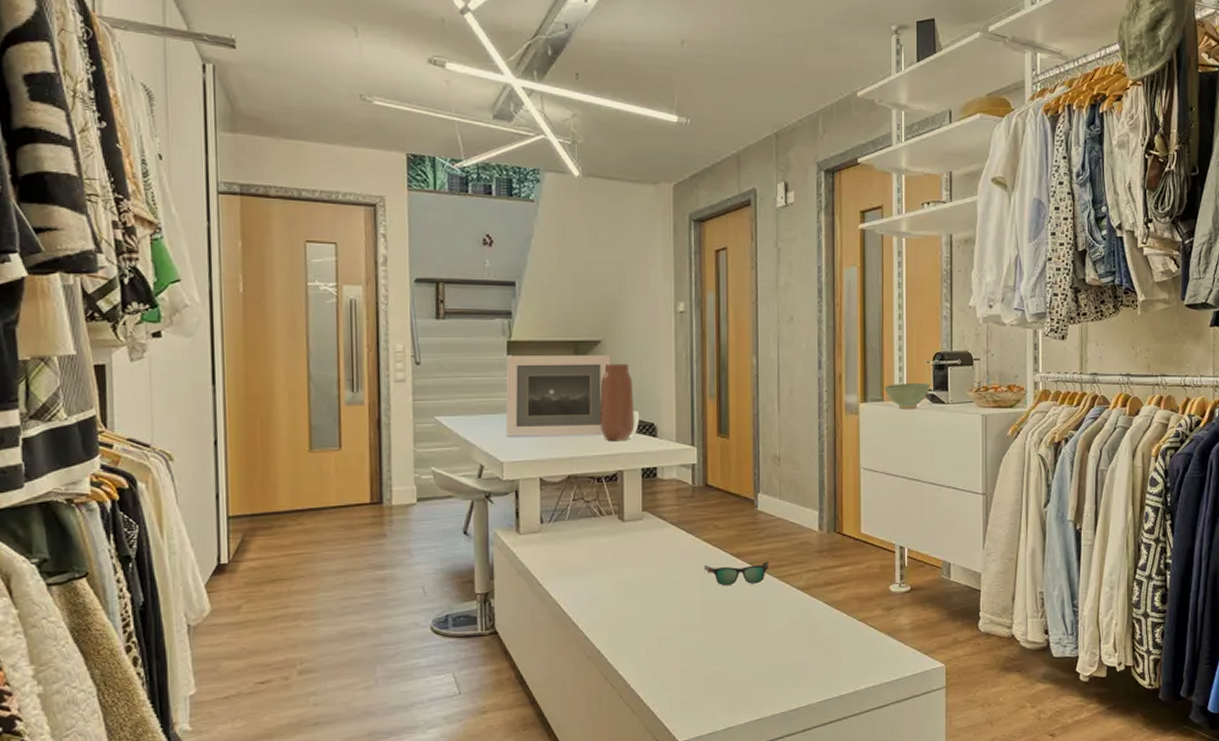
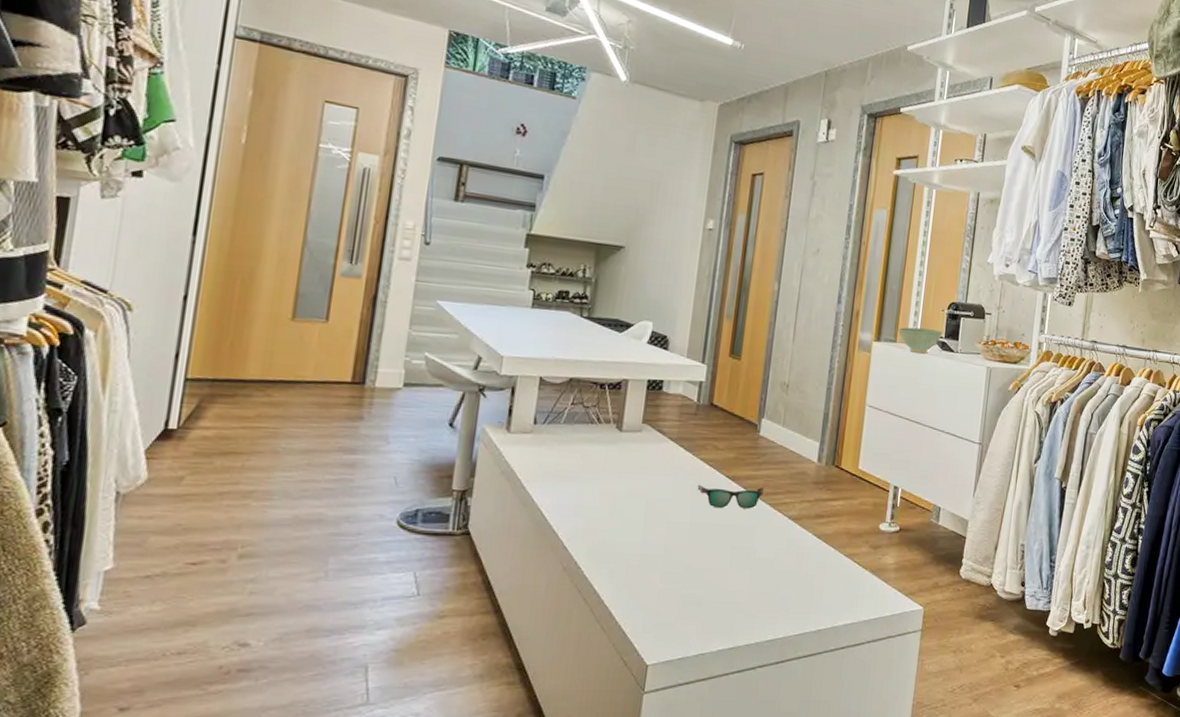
picture frame: present [505,355,611,437] -> none [510,248,633,341]
vase: present [599,363,635,442] -> none [610,270,651,350]

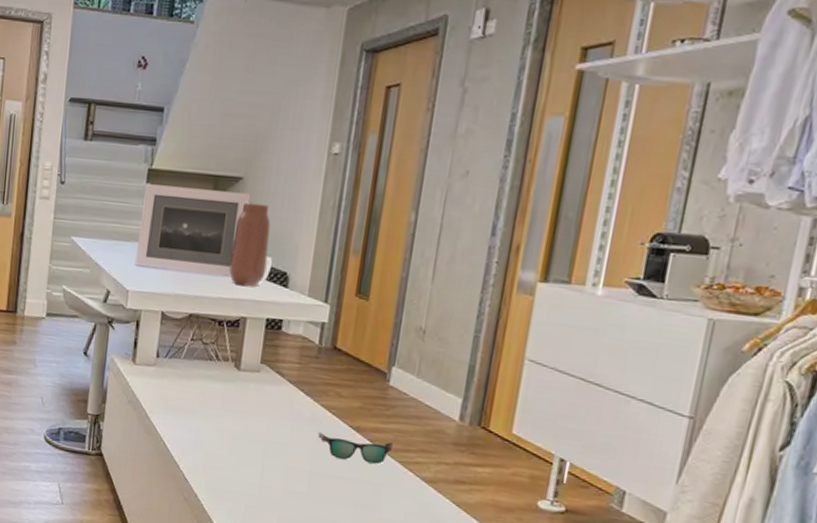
picture frame: none [510,248,633,341] -> present [134,184,251,277]
vase: none [610,270,651,350] -> present [228,202,271,287]
bowl: present [898,327,943,354] -> none [574,265,641,299]

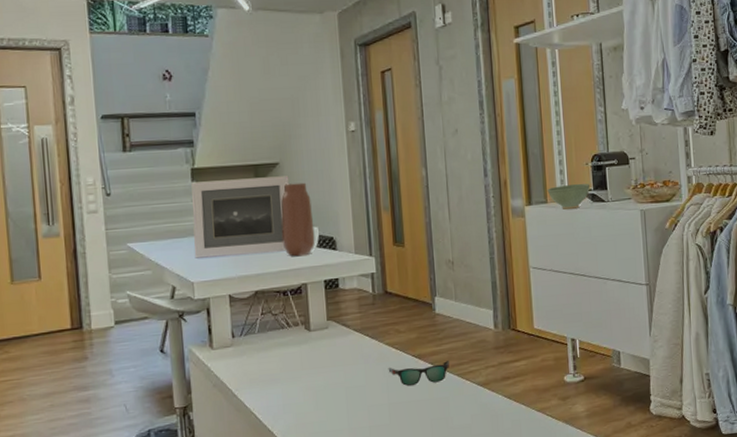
bowl: none [574,265,641,299] -> present [547,183,591,209]

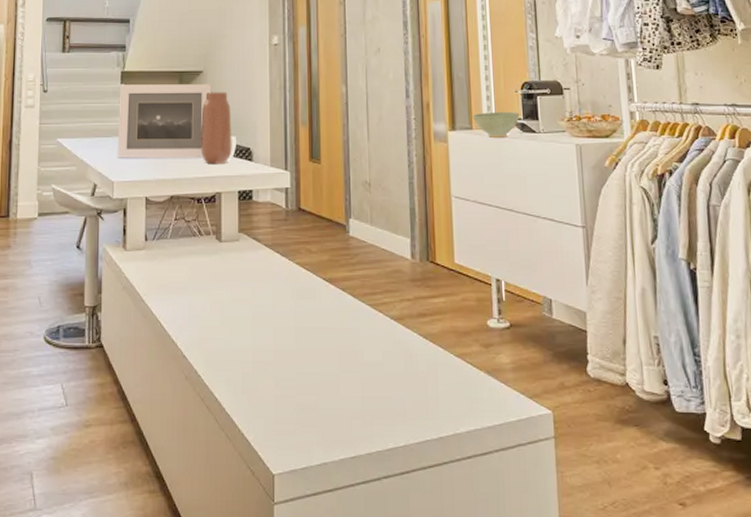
sunglasses: present [388,361,449,387] -> none [297,288,362,312]

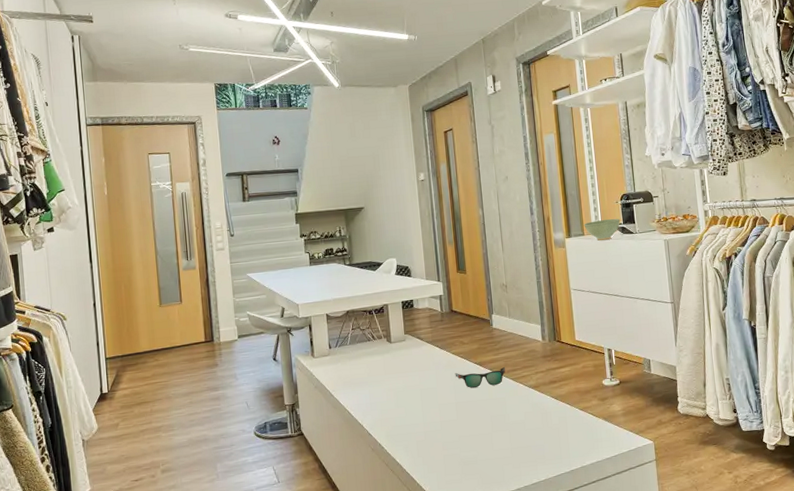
picture frame: present [117,84,211,158] -> none [296,217,373,285]
vase: present [200,92,232,165] -> none [366,223,394,282]
sunglasses: none [297,288,362,312] -> present [455,367,505,389]

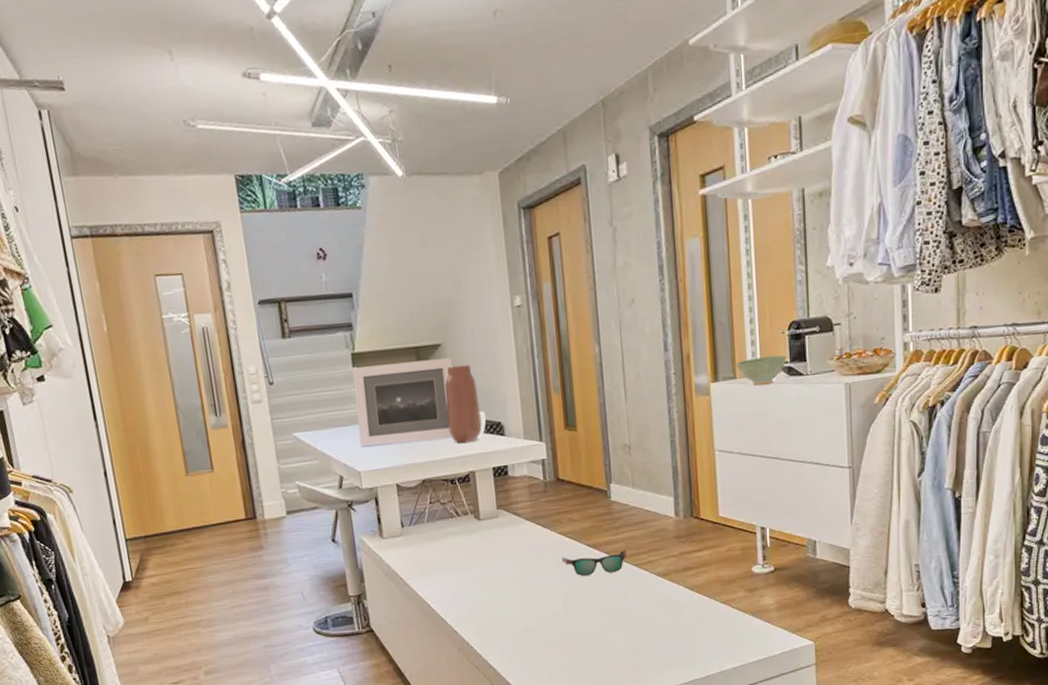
picture frame: none [296,217,373,285] -> present [352,357,453,447]
vase: none [366,223,394,282] -> present [445,364,482,443]

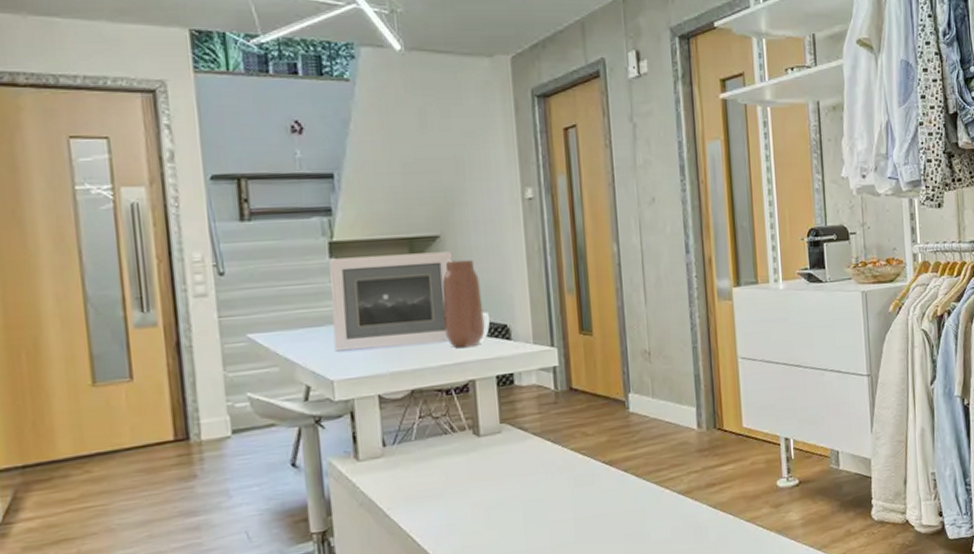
sunglasses: present [561,550,627,577] -> none [573,467,646,498]
bowl: present [736,354,787,385] -> none [757,261,807,291]

